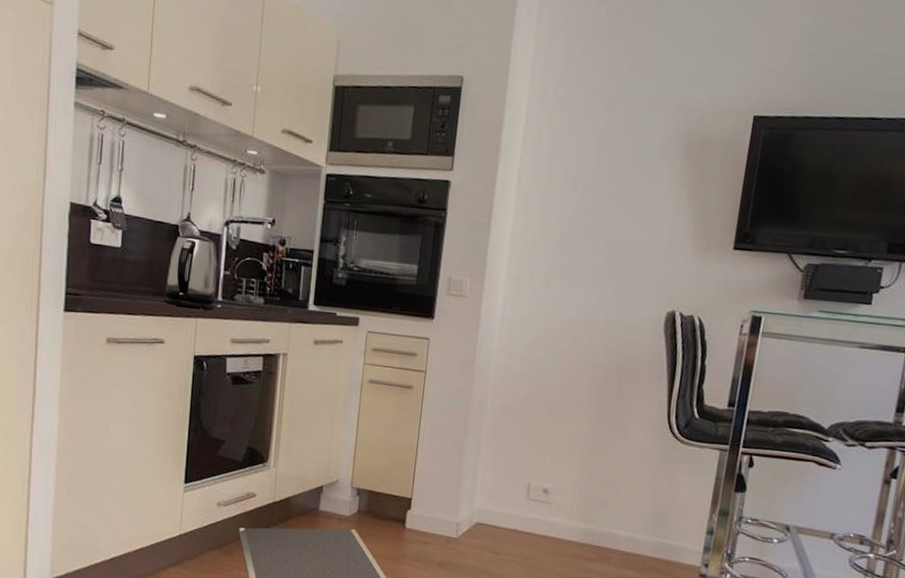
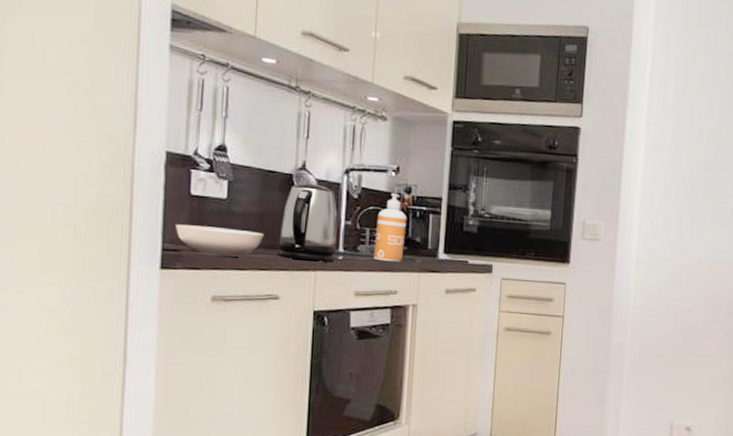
bowl: none [77,270,153,303] -> present [176,224,265,258]
soap dispenser: none [249,244,281,313] -> present [373,193,407,263]

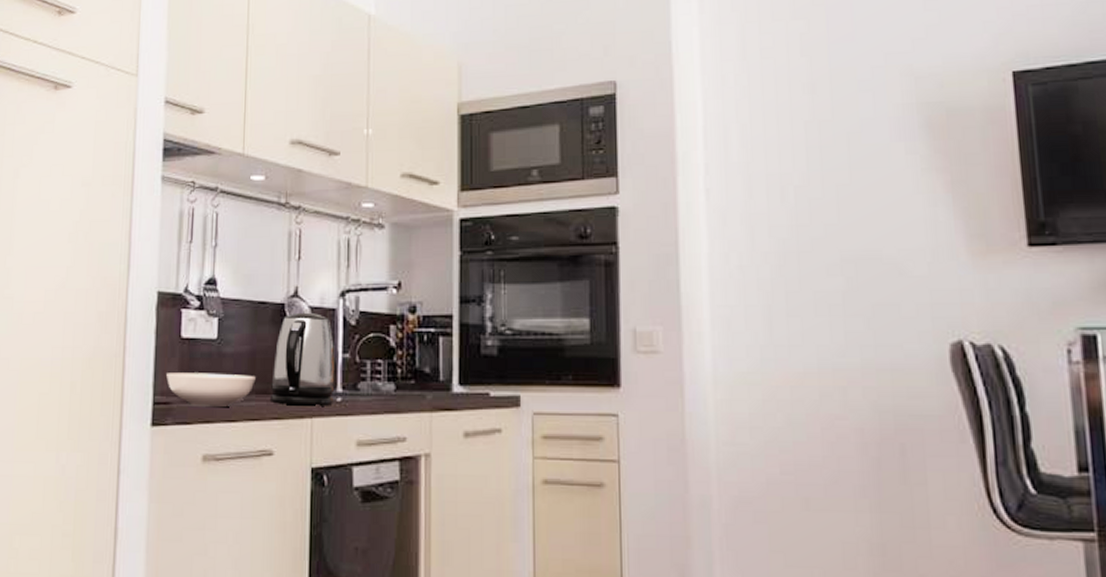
soap dispenser: present [373,193,407,263] -> none [376,314,413,401]

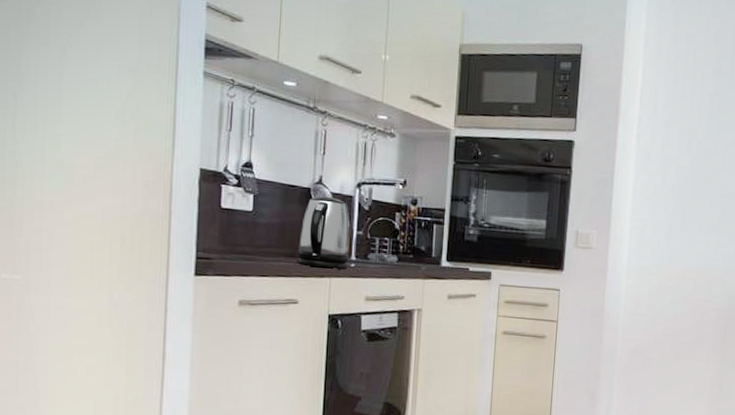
bowl: present [167,373,257,408] -> none [208,235,286,266]

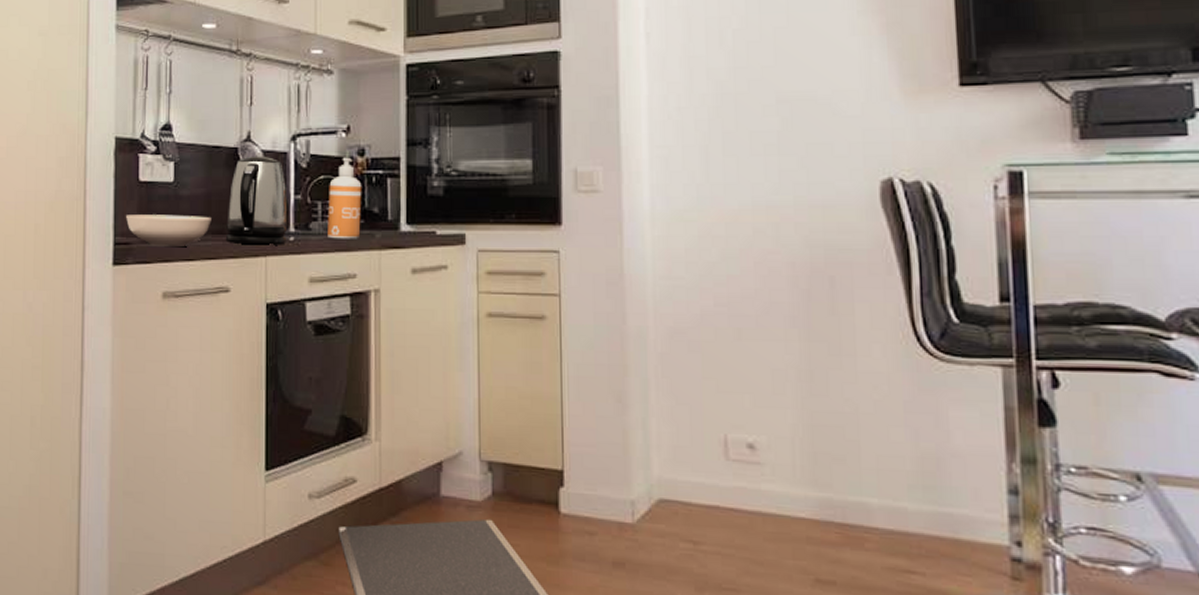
bowl: none [208,235,286,266] -> present [126,214,213,248]
soap dispenser: none [382,205,413,270] -> present [328,157,362,239]

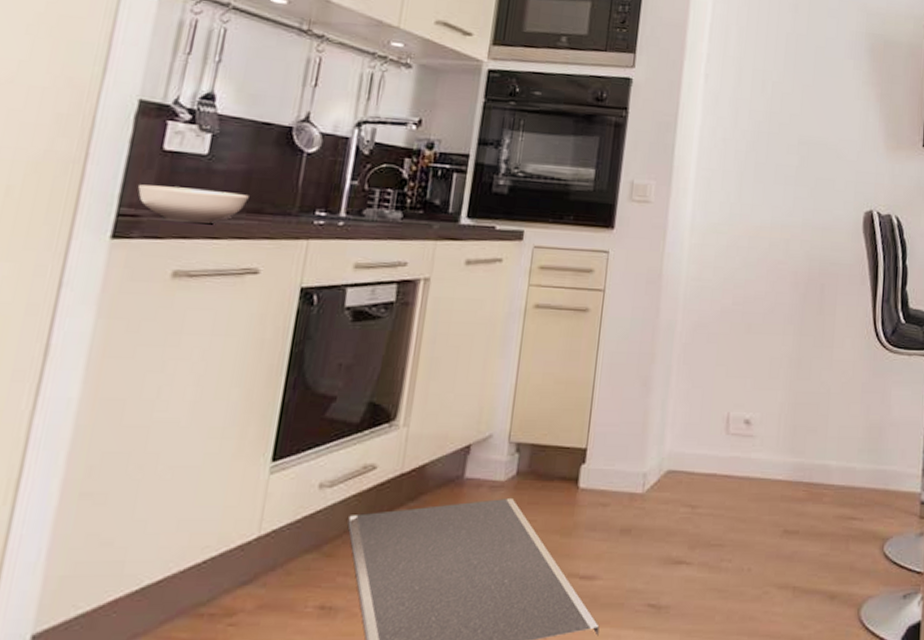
kettle: present [225,156,286,245] -> none [262,137,343,229]
soap dispenser: present [328,157,362,239] -> none [381,148,427,229]

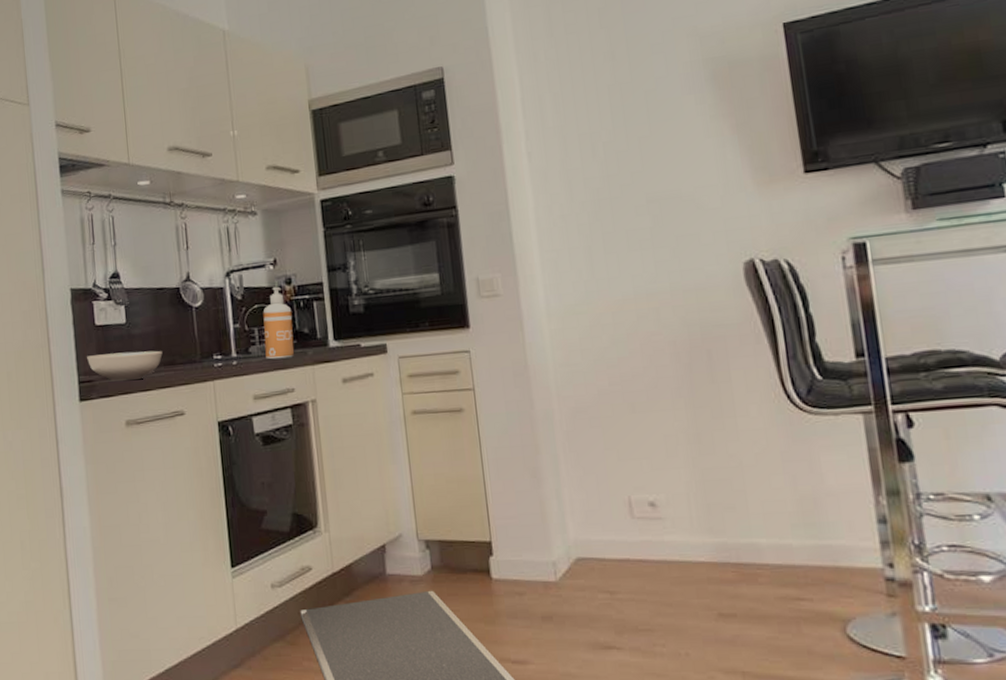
soap dispenser: none [381,148,427,229] -> present [263,286,294,360]

